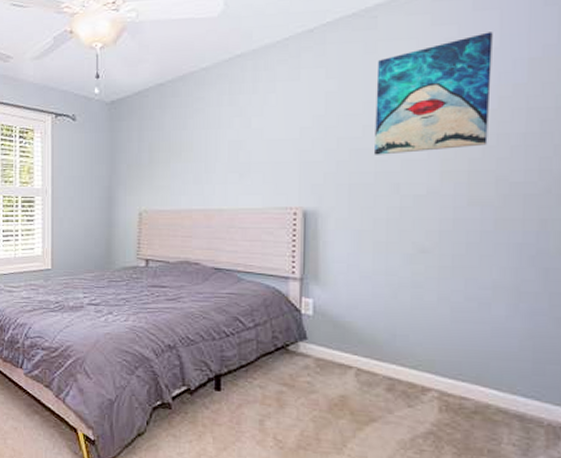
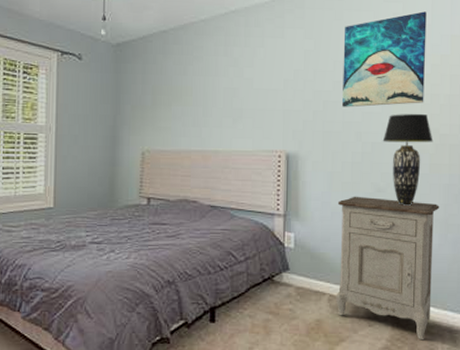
nightstand: none [365,257,508,428] -> present [336,196,440,341]
table lamp: none [428,158,500,269] -> present [382,113,433,206]

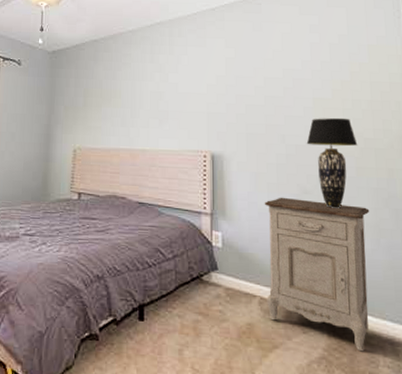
wall art: present [342,11,427,108] -> none [263,23,346,111]

